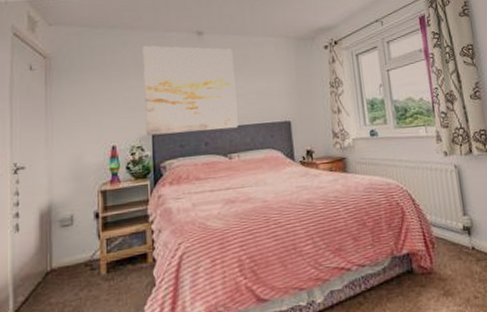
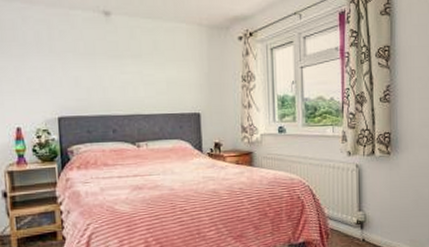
wall art: present [142,45,238,136] -> none [45,23,147,119]

